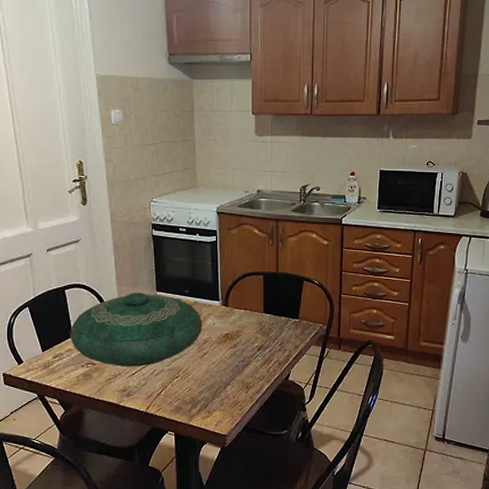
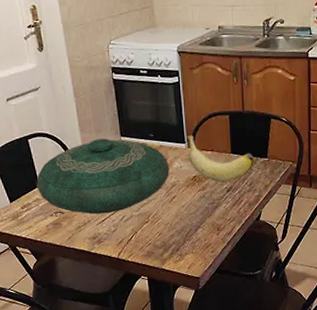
banana: none [221,293,285,340] -> present [187,135,254,182]

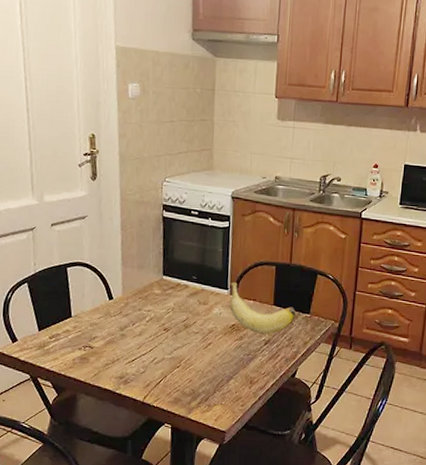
decorative bowl: present [36,139,169,215] -> none [69,275,209,354]

